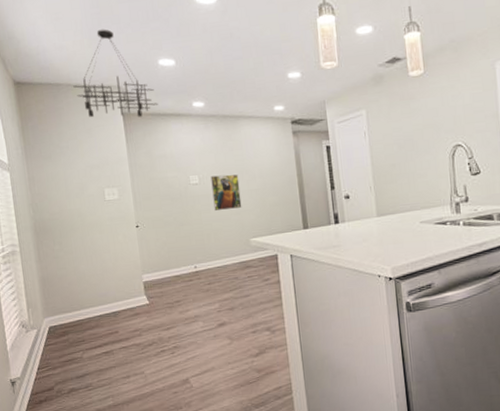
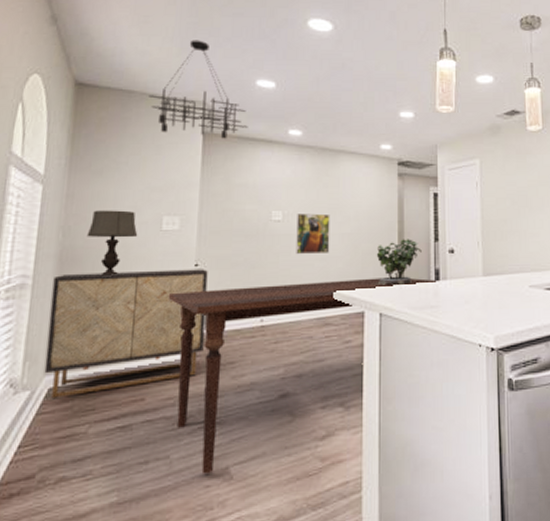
cabinet: none [34,229,155,335] -> present [44,269,208,400]
table lamp: none [50,187,88,241] -> present [86,210,138,276]
dining table: none [120,223,336,384] -> present [168,278,436,474]
potted plant: none [281,189,321,232] -> present [374,239,422,285]

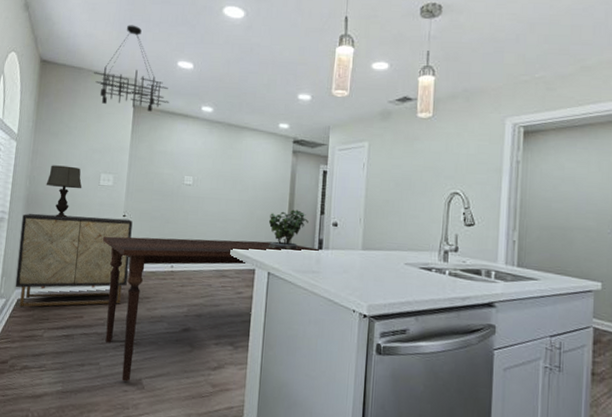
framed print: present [296,213,330,254] -> none [202,180,232,216]

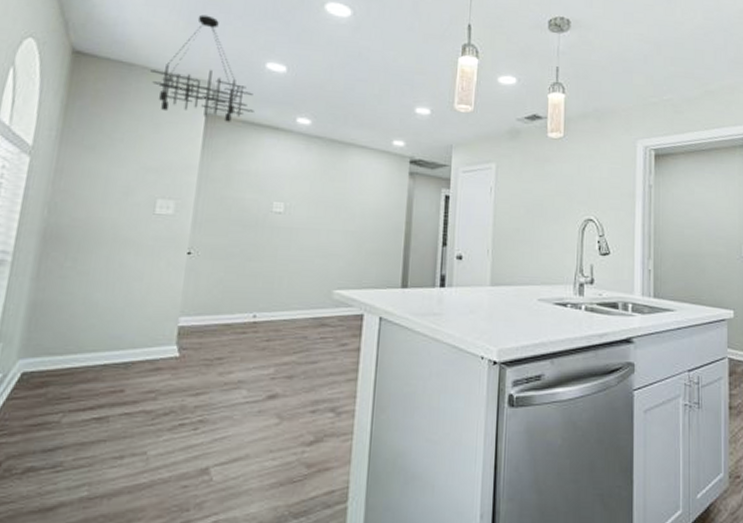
cabinet: present [15,213,133,308] -> none [18,252,201,385]
table lamp: present [46,165,82,218] -> none [73,188,129,258]
dining table: present [102,236,319,382] -> none [156,279,441,473]
potted plant: present [265,209,308,250] -> none [376,241,428,289]

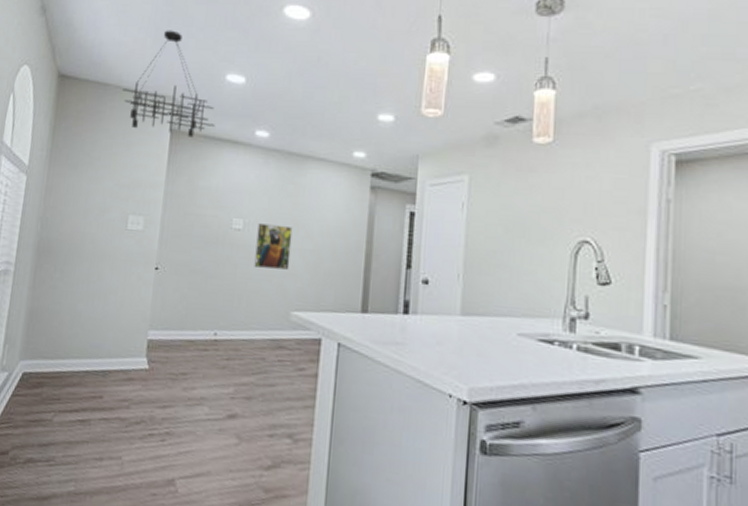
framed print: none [296,207,335,250] -> present [254,223,293,270]

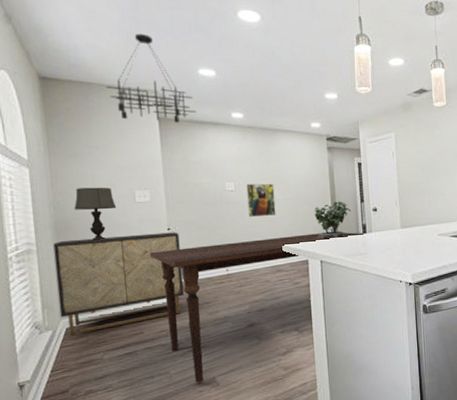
cabinet: none [20,264,167,384] -> present [53,232,184,336]
table lamp: none [61,204,106,271] -> present [74,187,117,241]
dining table: none [128,294,404,483] -> present [149,232,364,383]
potted plant: none [334,262,391,315] -> present [314,201,351,239]

